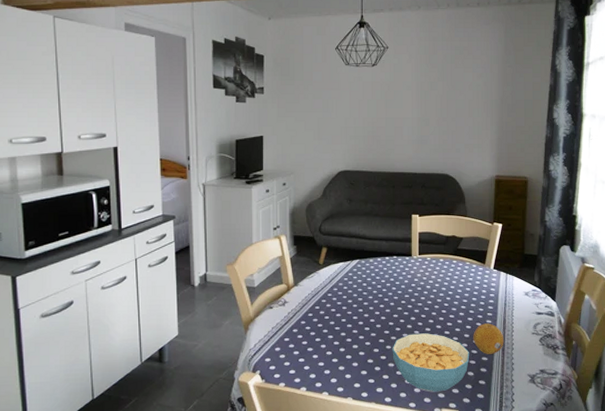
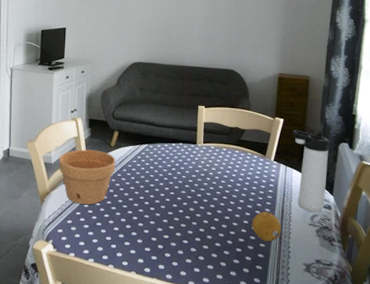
flower pot: none [262,269,325,330] -> present [58,149,116,205]
cereal bowl: present [392,333,470,392] -> none [174,216,248,273]
thermos bottle: none [512,235,550,321] -> present [292,130,329,213]

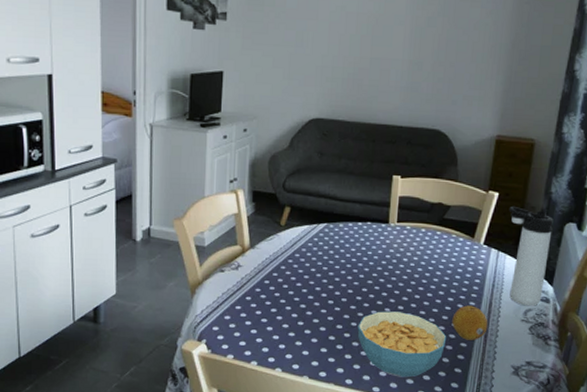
flower pot: present [58,149,116,205] -> none [213,229,286,298]
cereal bowl: none [174,216,248,273] -> present [357,311,447,377]

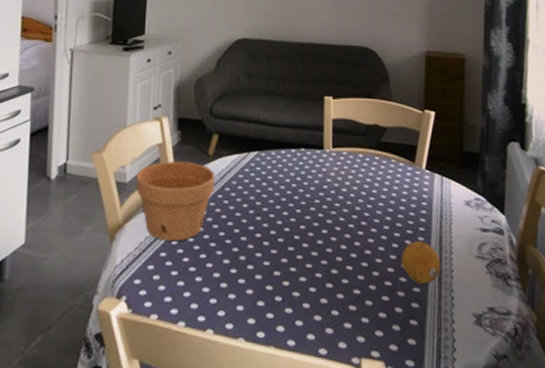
flower pot: none [213,229,286,298] -> present [135,161,215,242]
cereal bowl: present [357,311,447,377] -> none [297,252,397,335]
thermos bottle: present [508,207,553,306] -> none [447,126,496,239]

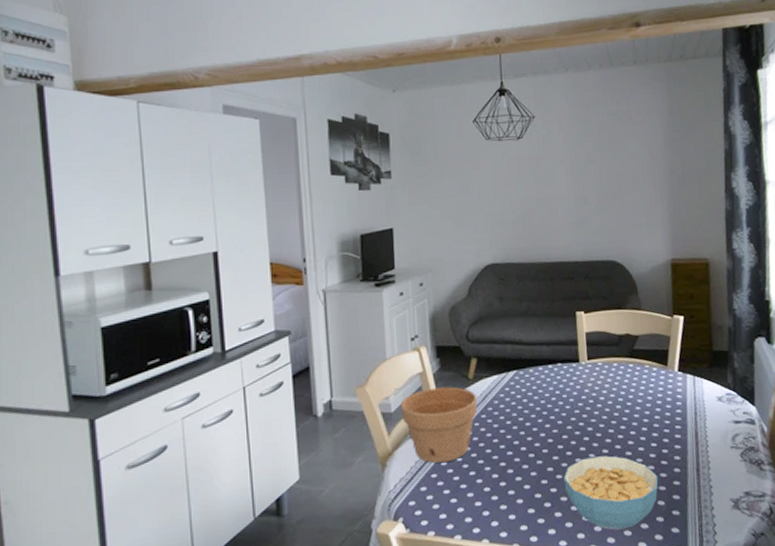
cereal bowl: none [297,252,397,335] -> present [563,455,658,530]
fruit: present [401,241,441,284] -> none [660,438,699,477]

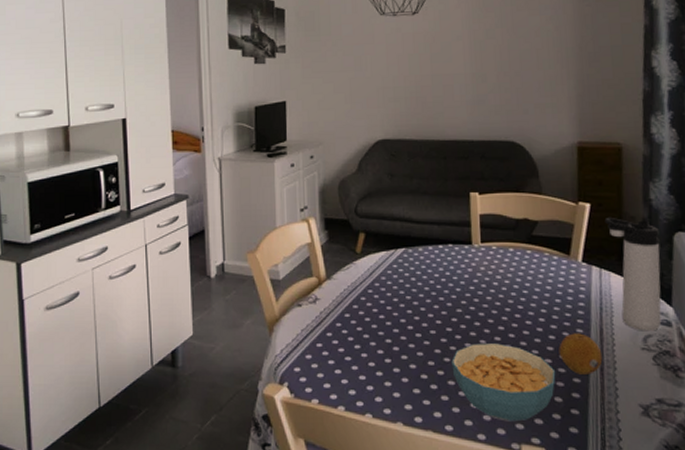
flower pot: present [400,386,478,463] -> none [288,259,364,334]
fruit: none [660,438,699,477] -> present [559,333,603,374]
thermos bottle: none [696,328,747,431] -> present [604,218,662,331]

